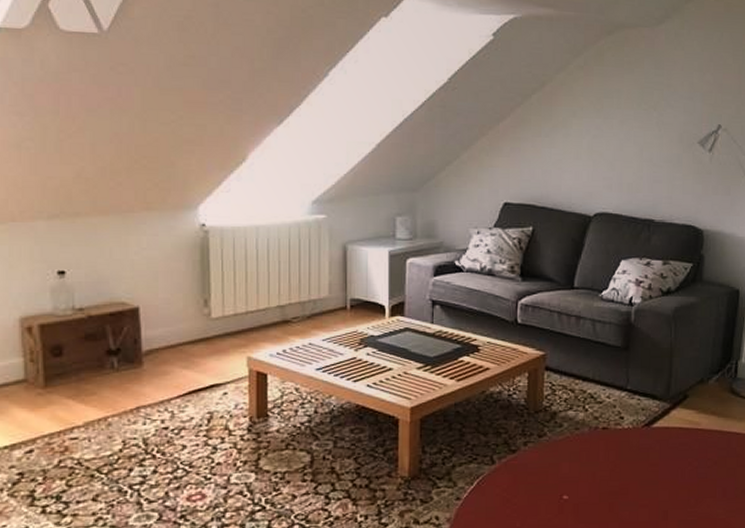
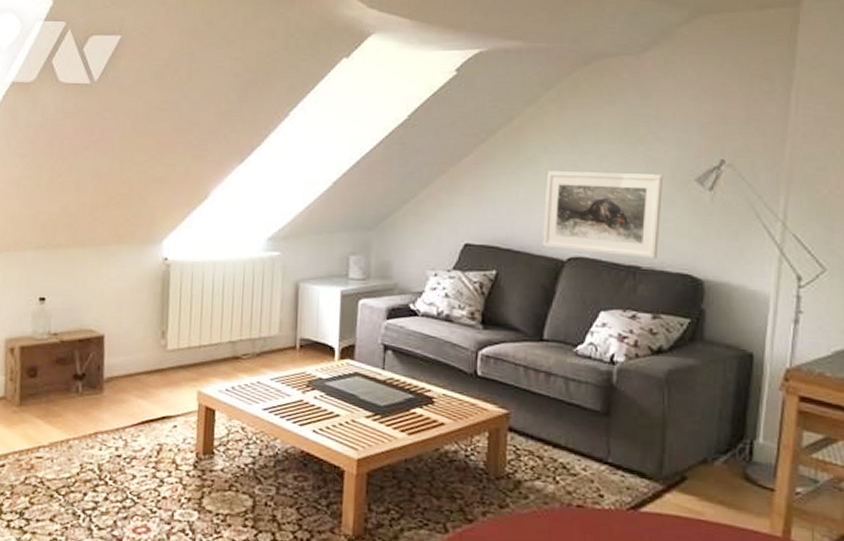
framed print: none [573,134,673,213] -> present [543,171,664,260]

